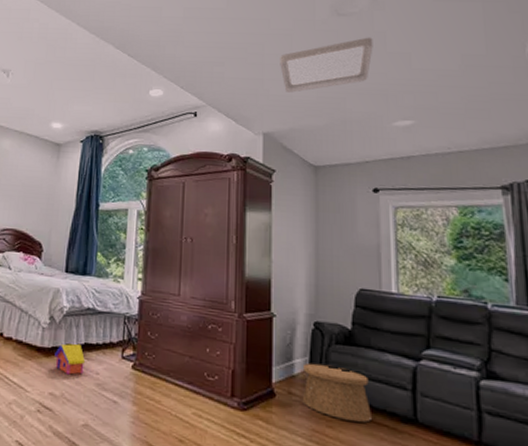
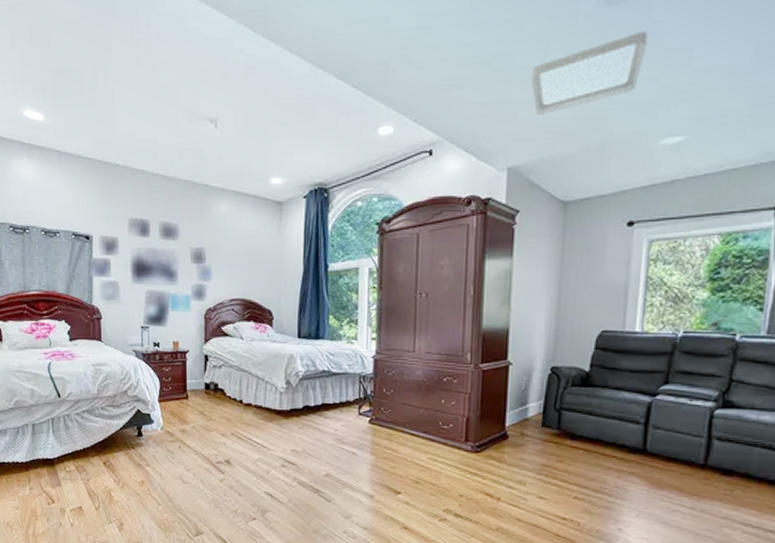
toy house: present [54,343,85,375] -> none [294,404,323,433]
basket: present [302,363,373,423] -> none [534,405,603,455]

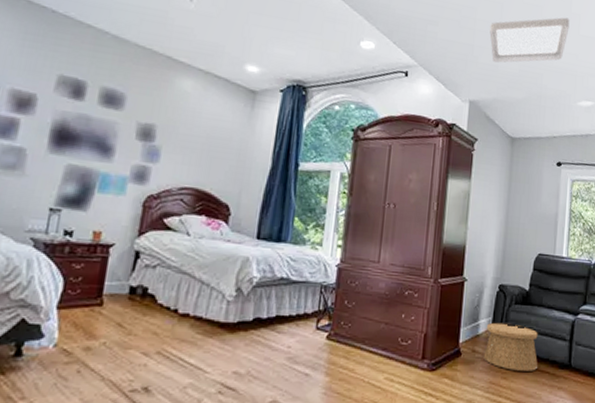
basket: none [534,405,603,455] -> present [483,322,538,371]

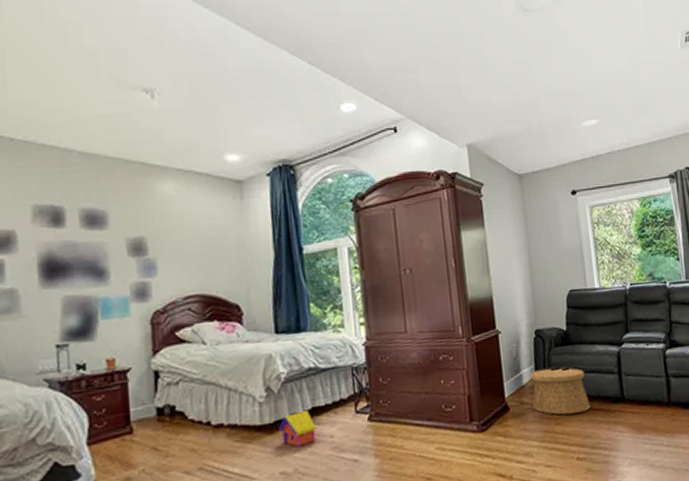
toy house: none [240,316,276,350] -> present [279,409,316,447]
ceiling light: present [490,17,570,63] -> none [473,35,558,98]

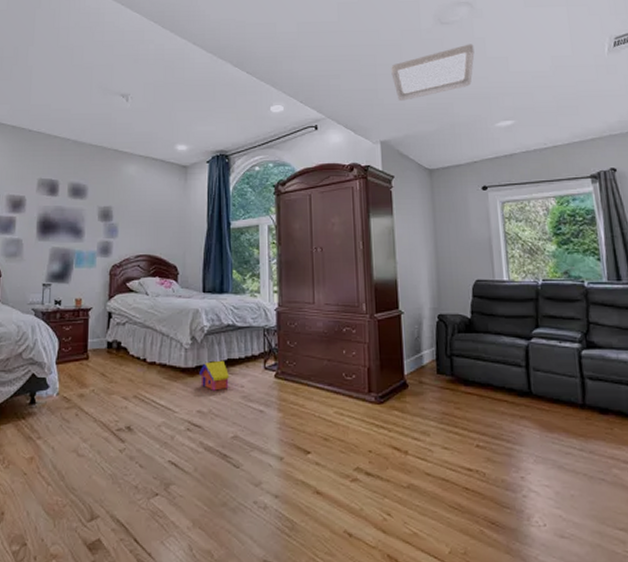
ceiling light: none [473,35,558,98] -> present [391,44,475,101]
basket: present [530,367,591,415] -> none [431,352,494,400]

